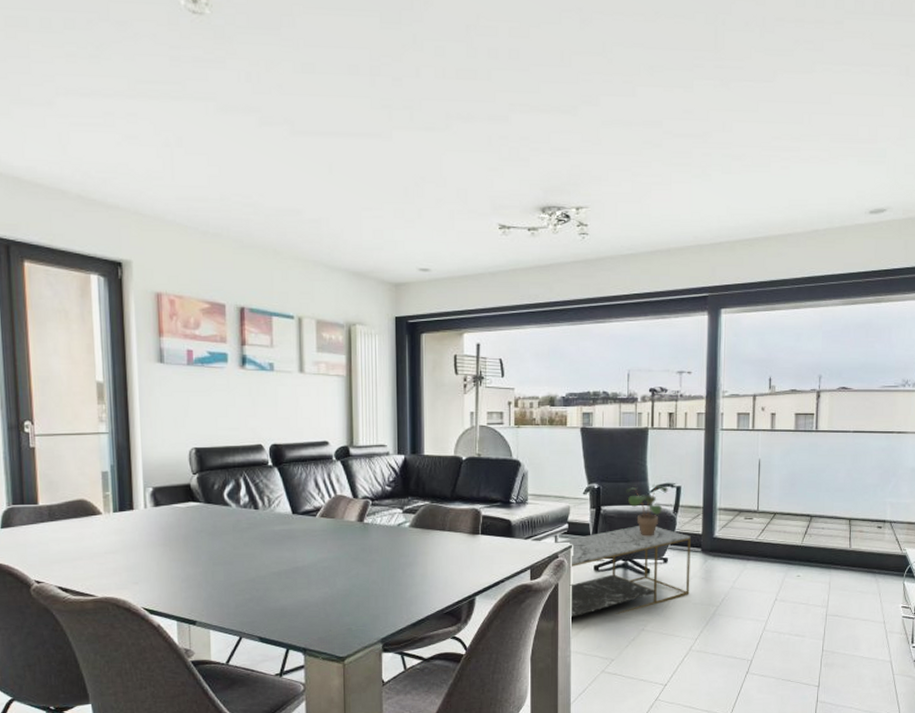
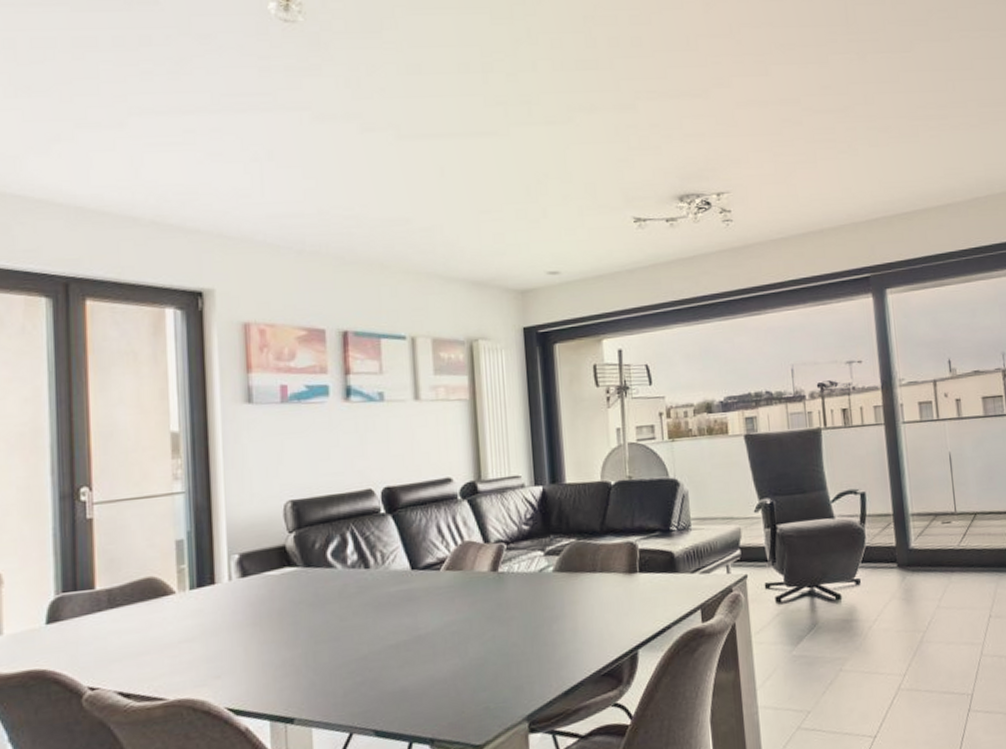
coffee table: present [556,526,691,619] -> none [728,542,890,666]
potted plant: present [625,483,668,537] -> none [802,492,851,556]

